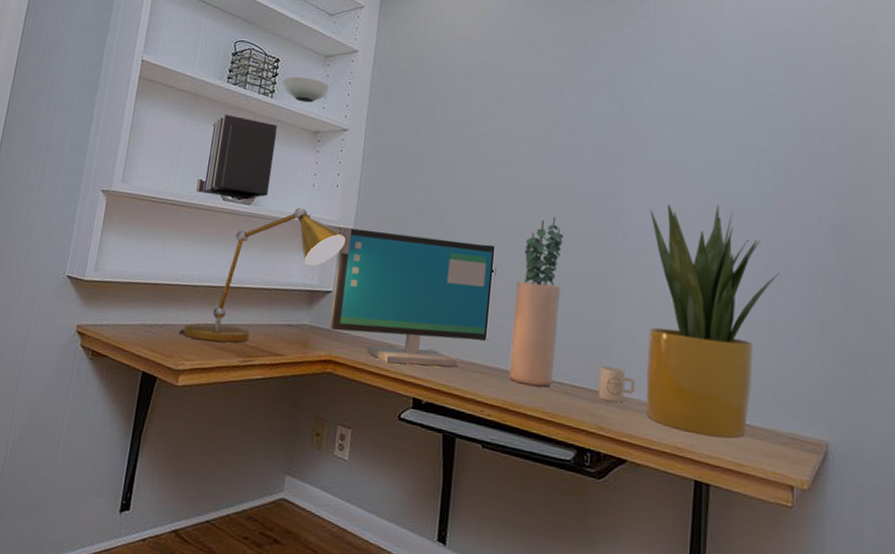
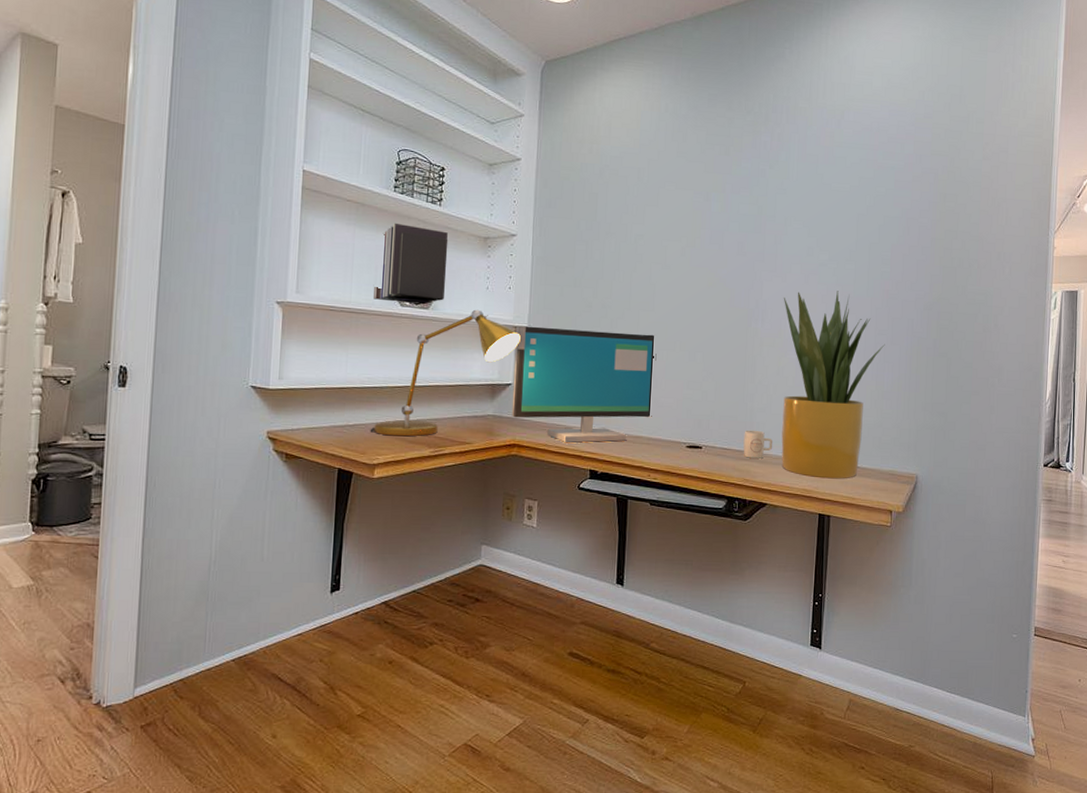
bowl: present [283,76,330,103] -> none [450,184,496,210]
vase: present [509,216,563,387] -> none [670,307,712,451]

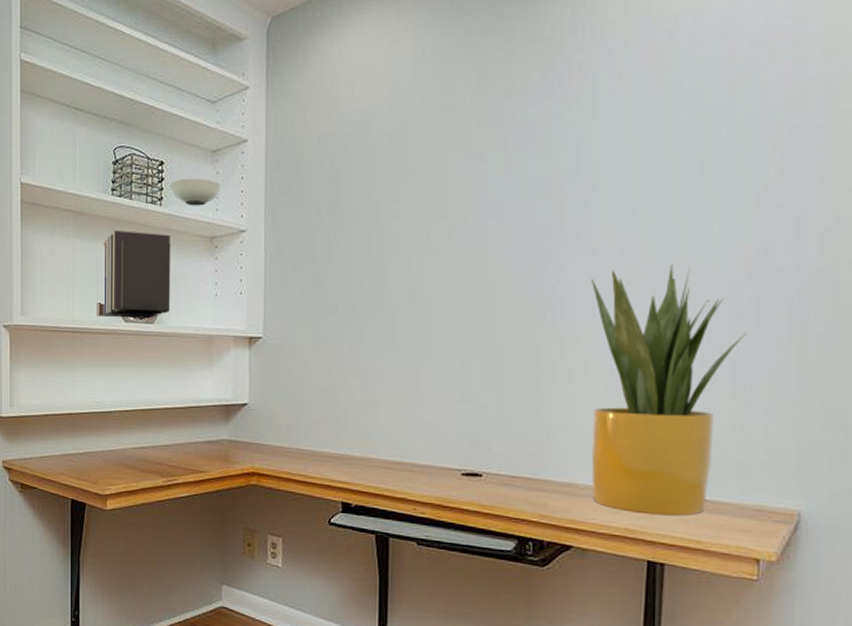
desk lamp: present [370,309,521,437] -> none [100,320,255,465]
bowl: none [450,184,496,210] -> present [170,178,221,206]
computer monitor: present [511,325,657,443] -> none [249,336,420,471]
mug: present [743,430,773,459] -> none [538,452,580,489]

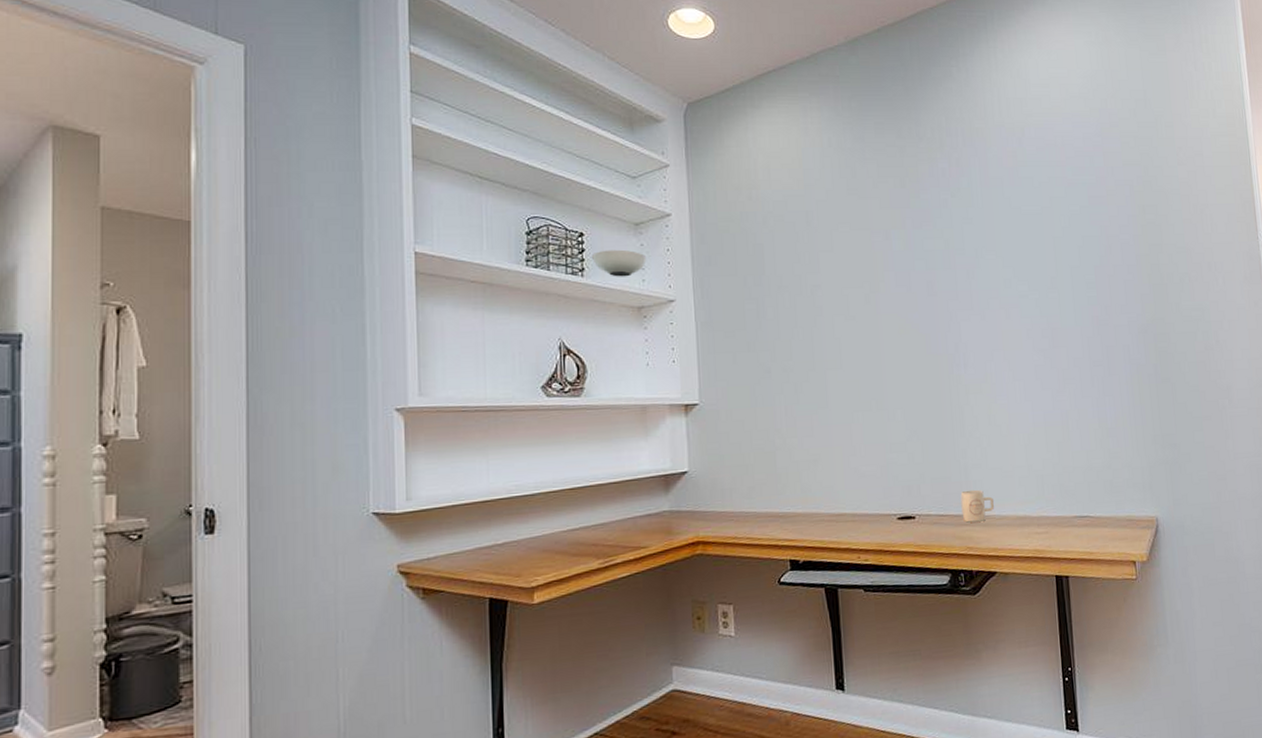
books: present [97,230,171,319] -> none [513,301,598,393]
mug: none [538,452,580,489] -> present [960,489,995,523]
planter: present [590,264,747,516] -> none [984,323,1103,535]

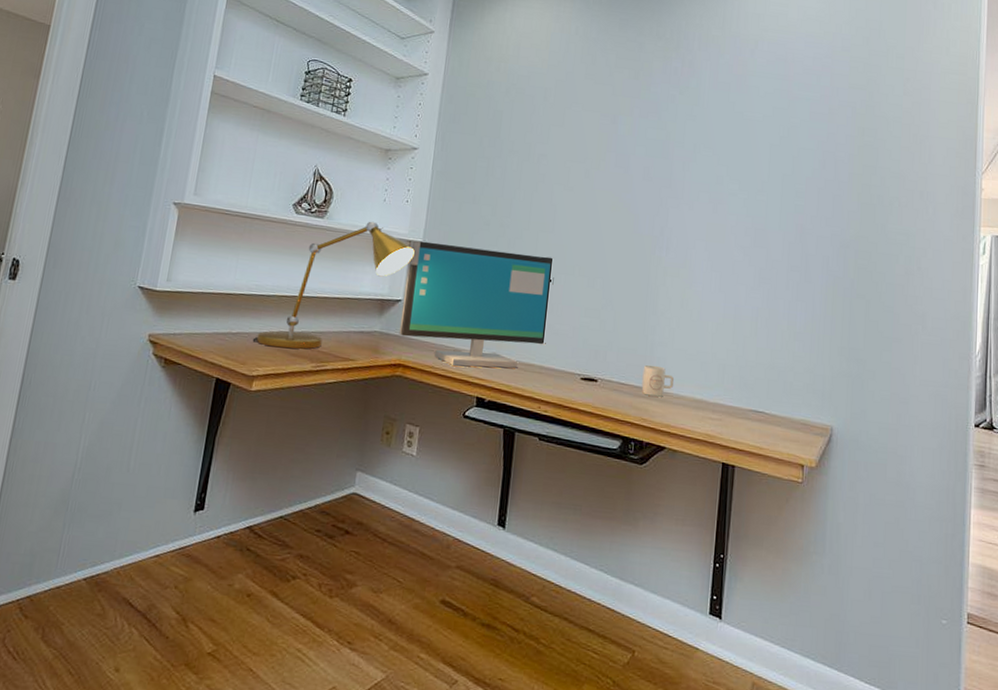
desk lamp: none [523,390,693,552] -> present [252,221,415,350]
bowl: present [592,249,647,277] -> none [355,96,401,122]
computer monitor: none [686,397,854,533] -> present [399,240,554,369]

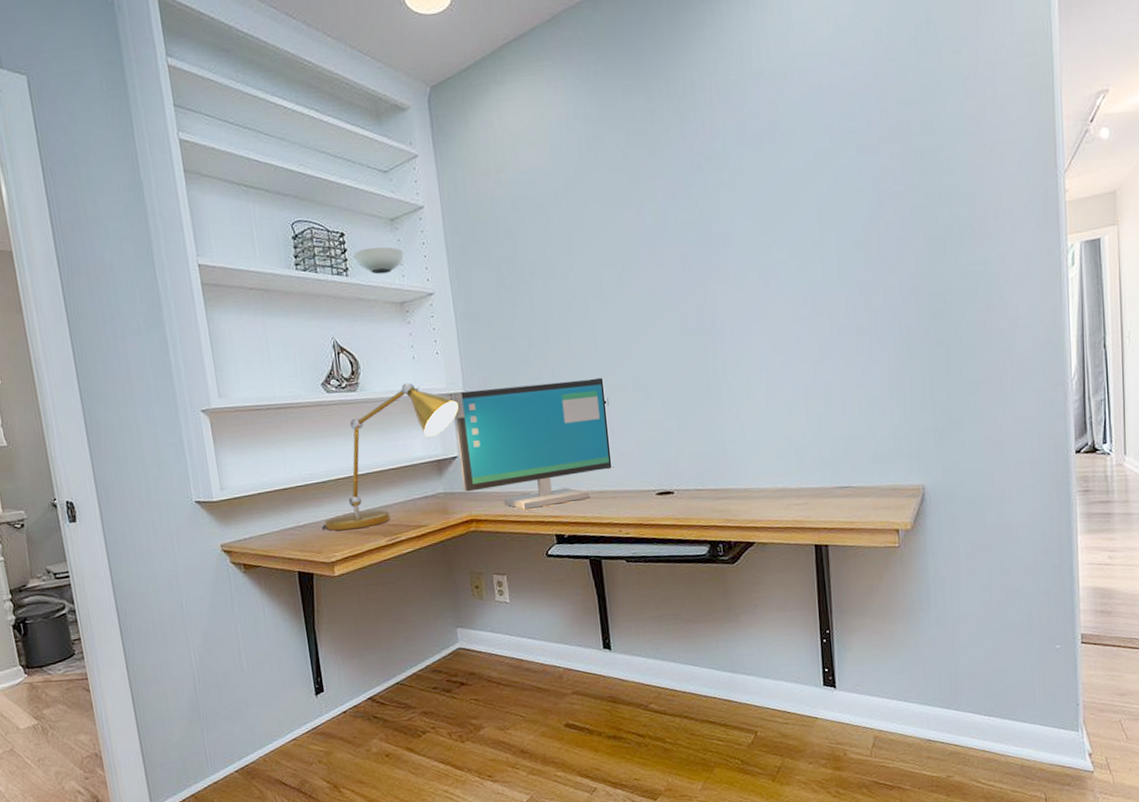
bowl: none [355,96,401,122] -> present [354,246,405,275]
mug: present [641,364,674,397] -> none [718,464,753,496]

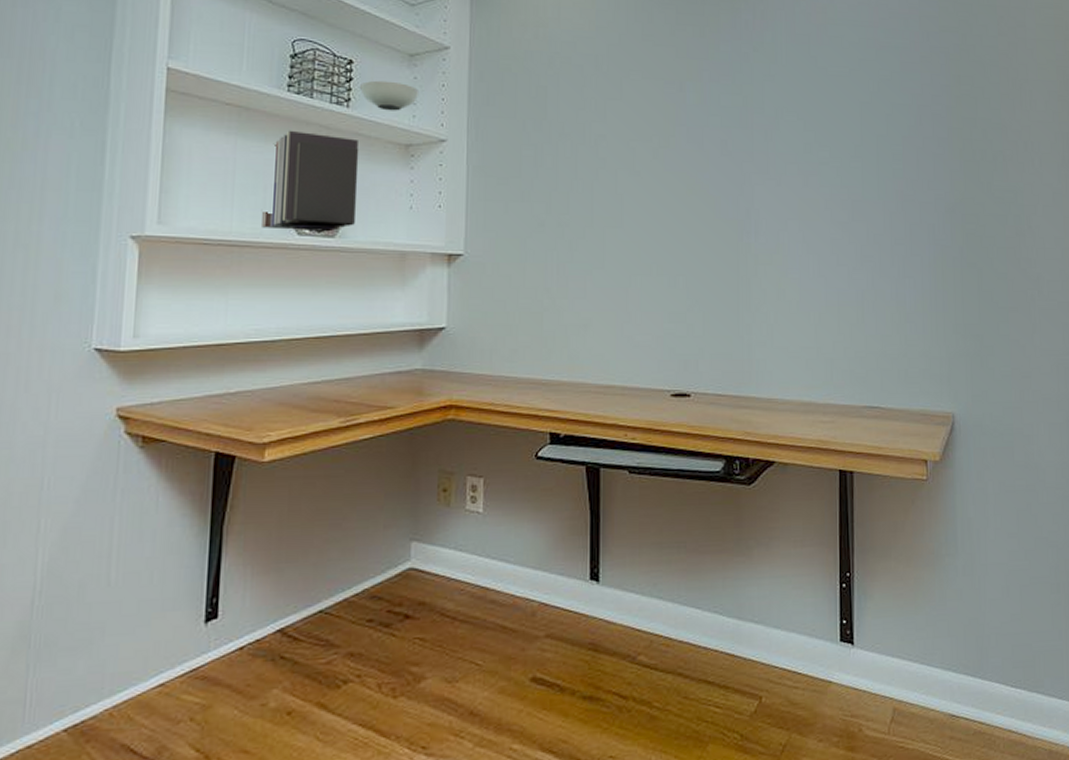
books: none [295,303,370,391] -> present [262,130,359,232]
desk lamp: present [321,382,459,531] -> none [258,235,455,404]
computer monitor: present [451,378,614,510] -> none [446,253,628,400]

